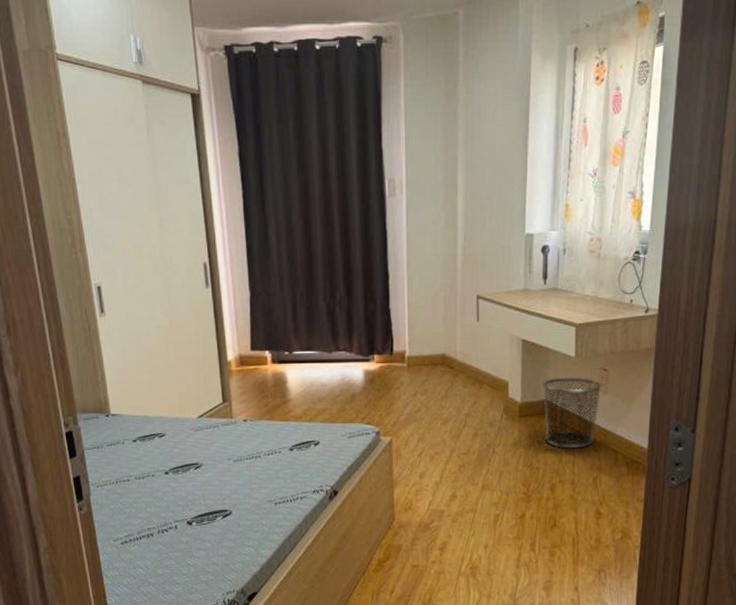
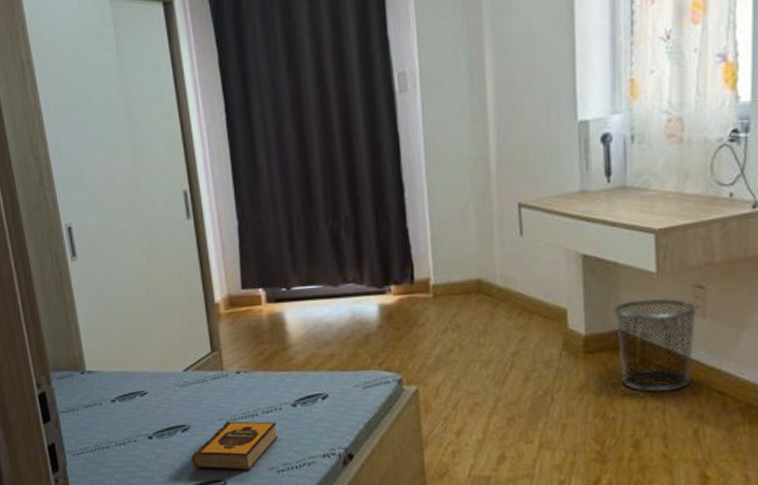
hardback book: none [202,461,277,503] -> present [191,421,279,471]

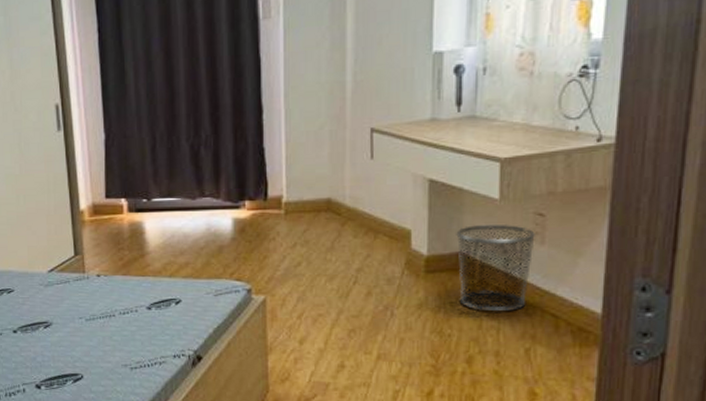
hardback book: present [191,421,279,471] -> none [52,320,133,367]

